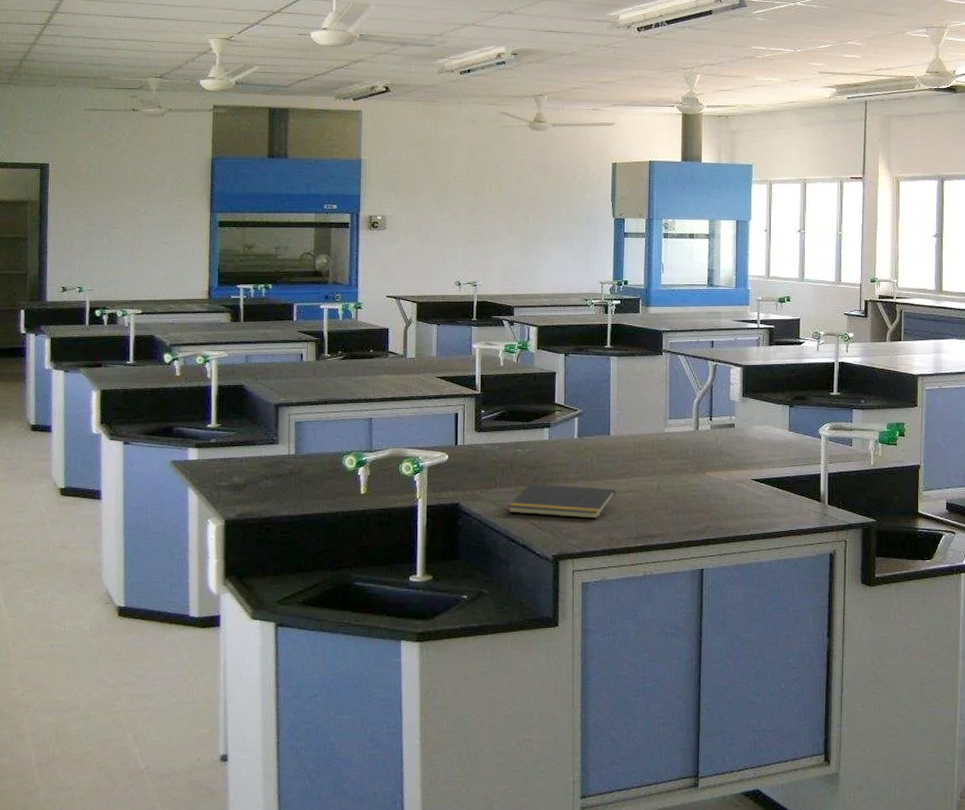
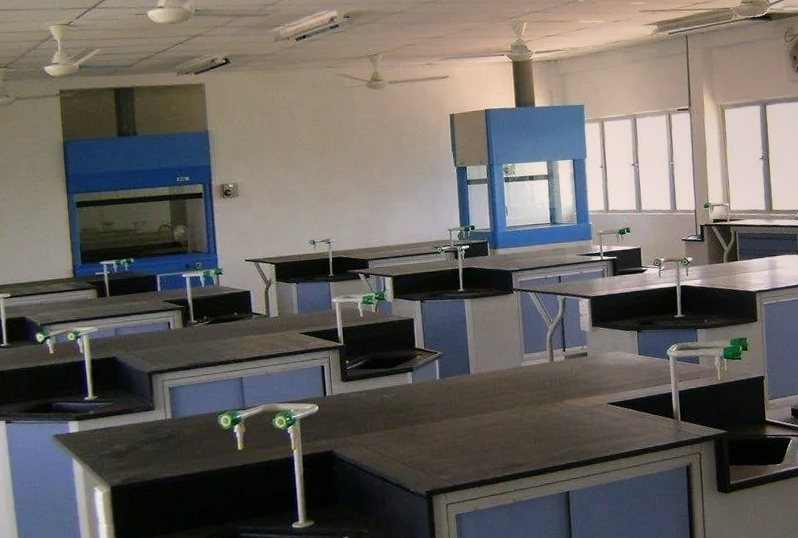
notepad: present [508,482,616,519] -> none [379,423,481,456]

